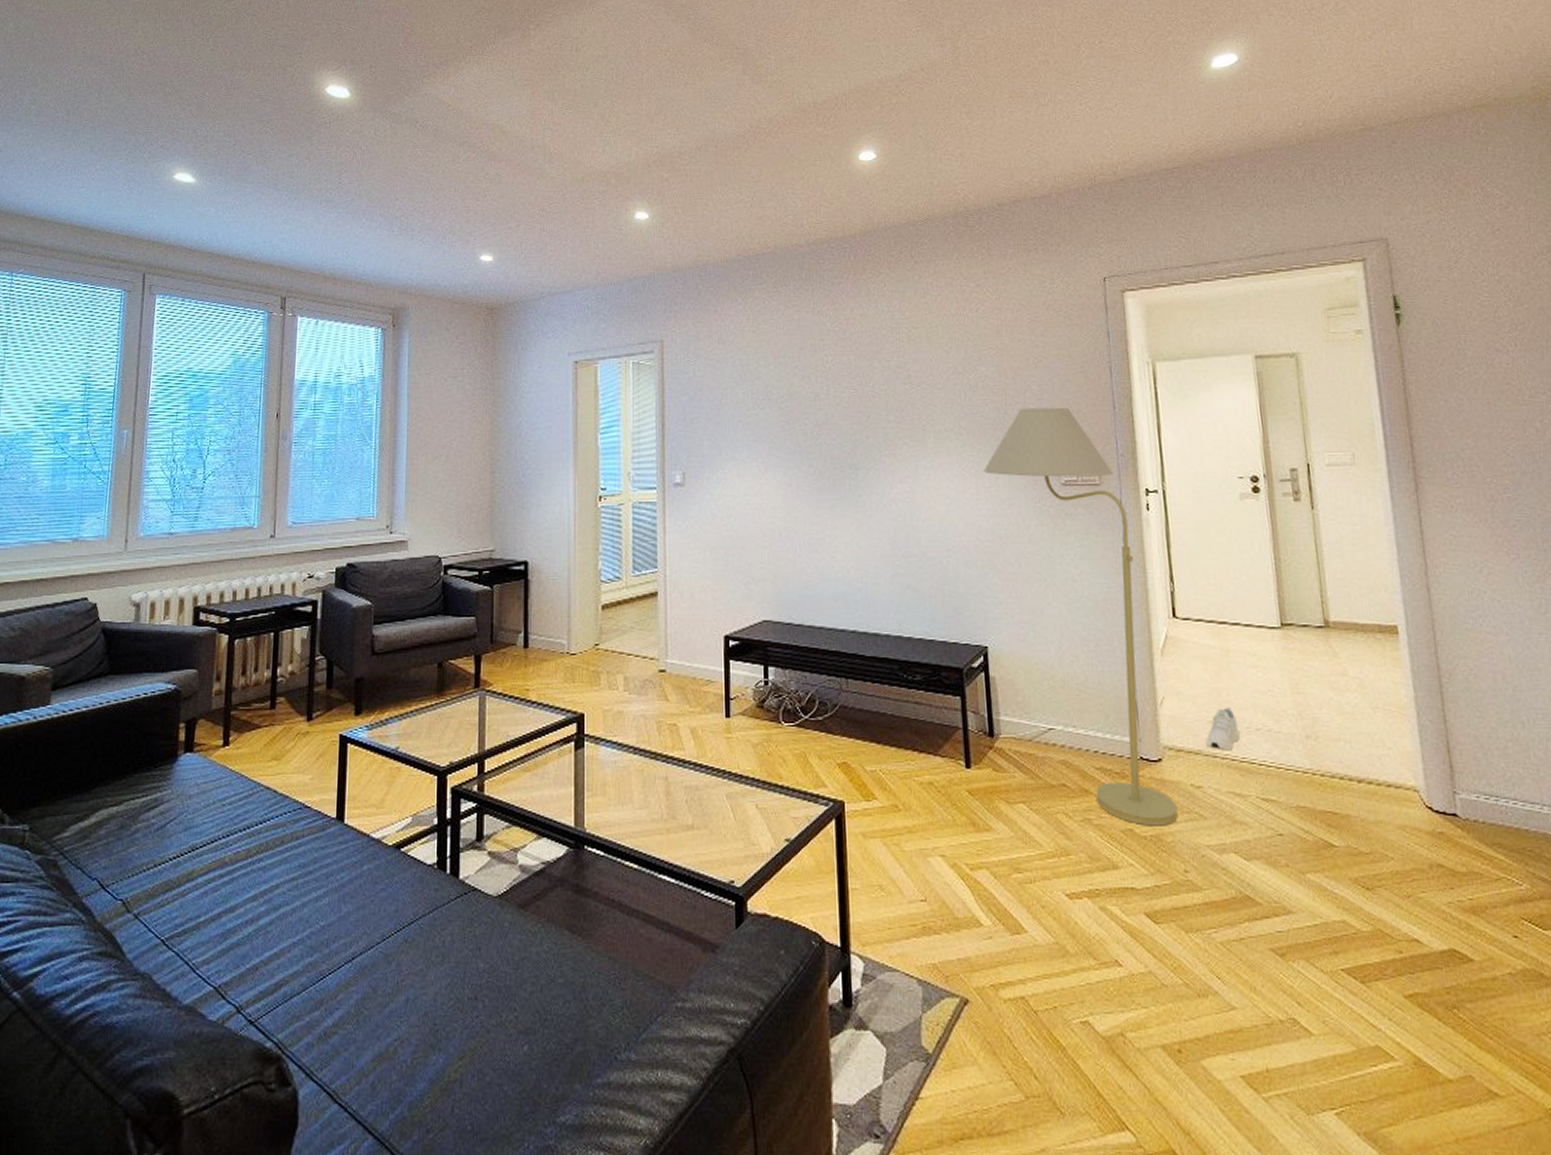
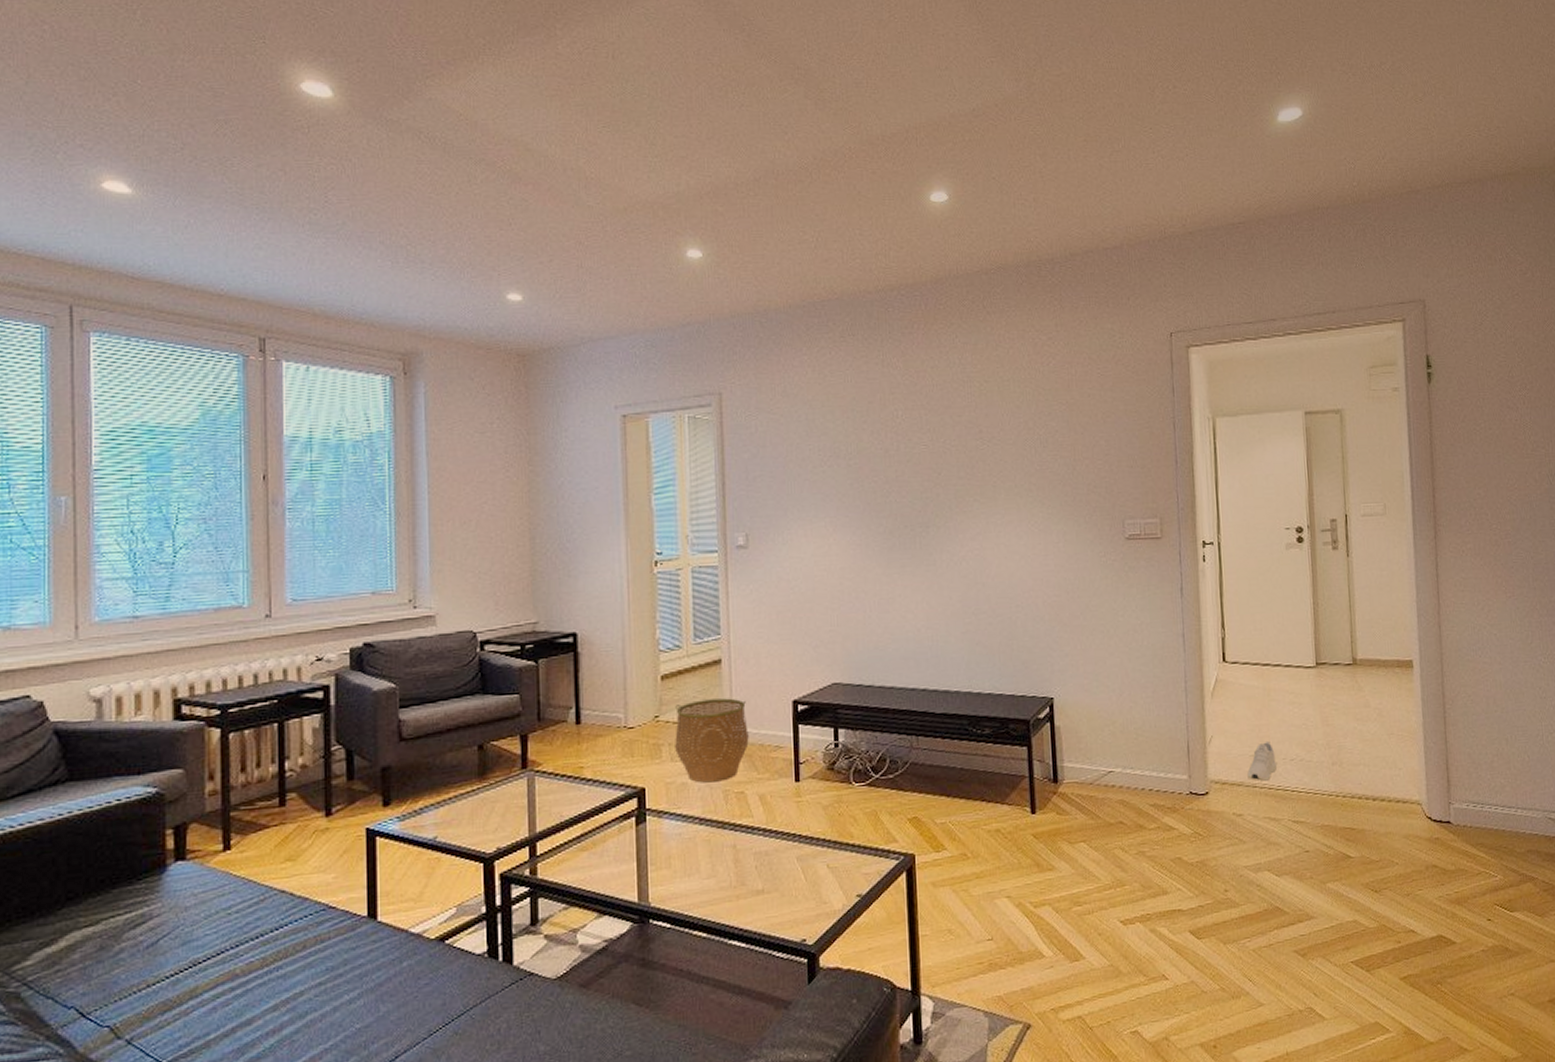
basket: none [613,630,682,713] -> present [675,698,749,783]
floor lamp: present [983,407,1178,826] -> none [1052,462,1221,854]

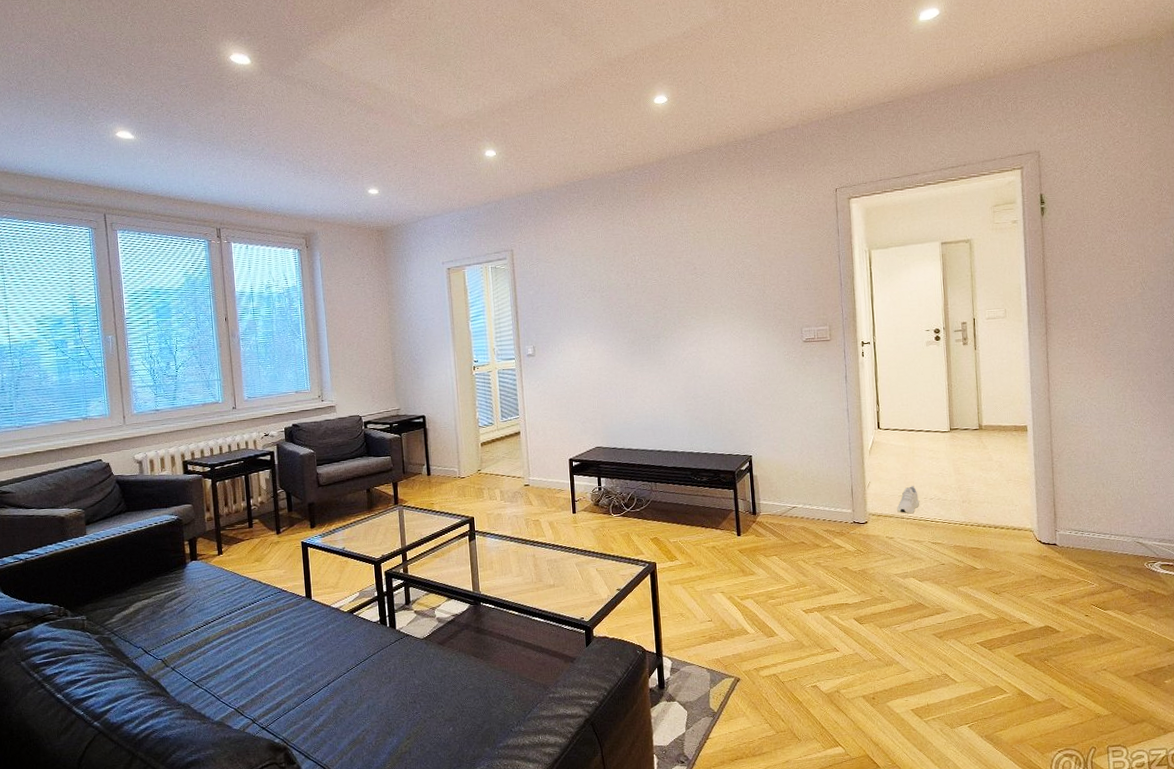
basket: present [675,698,749,783] -> none [491,457,541,514]

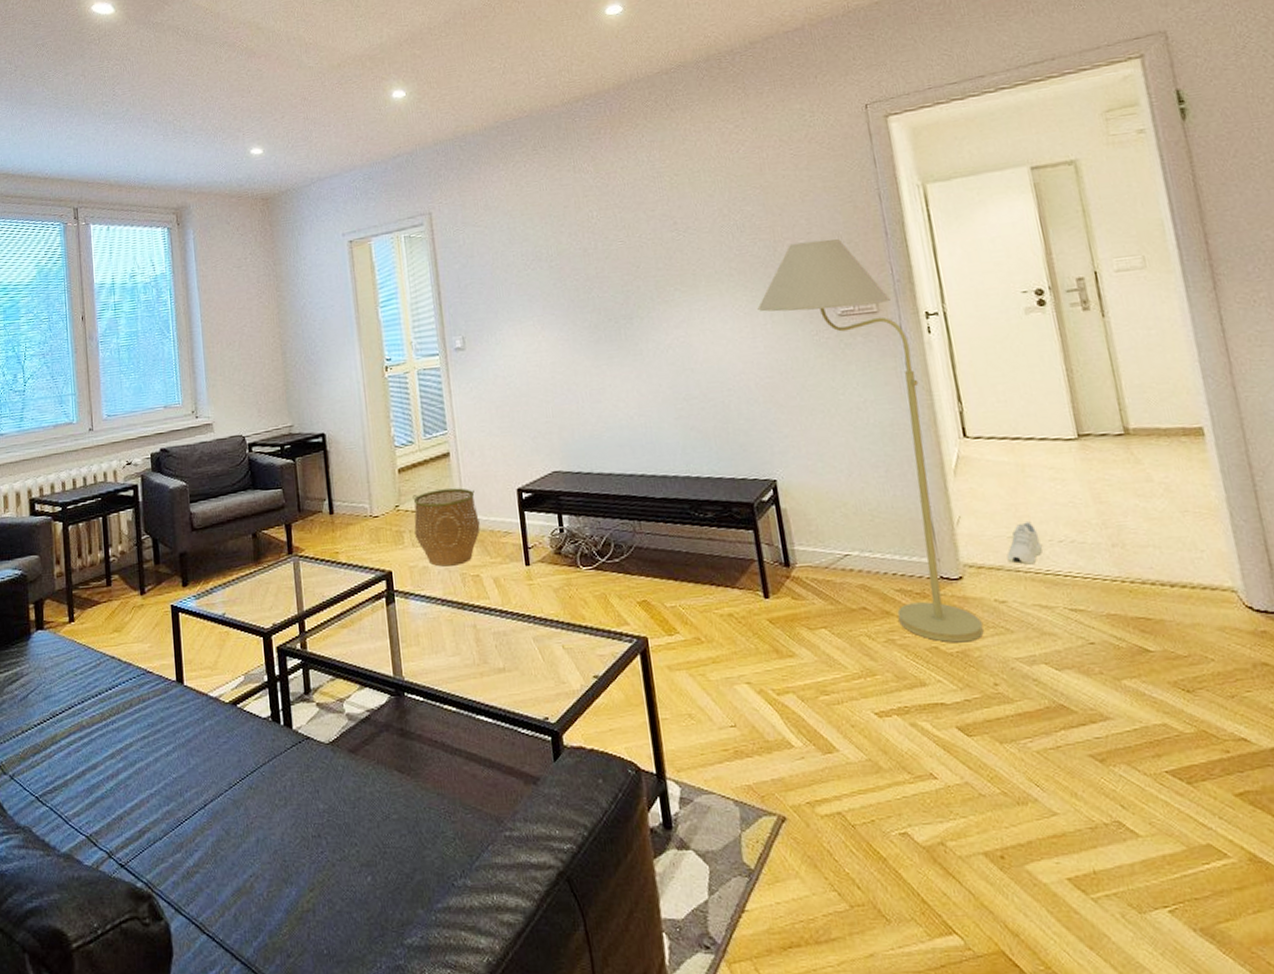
basket: none [491,457,541,514] -> present [412,488,480,567]
floor lamp: none [748,286,877,565] -> present [757,239,984,643]

